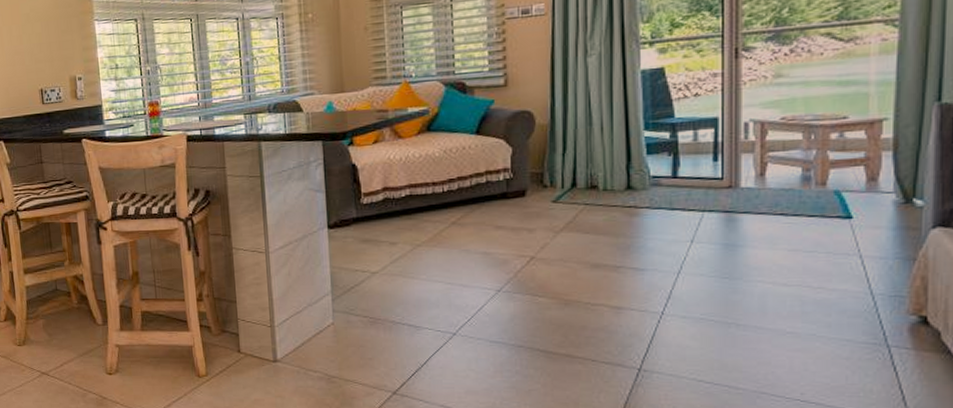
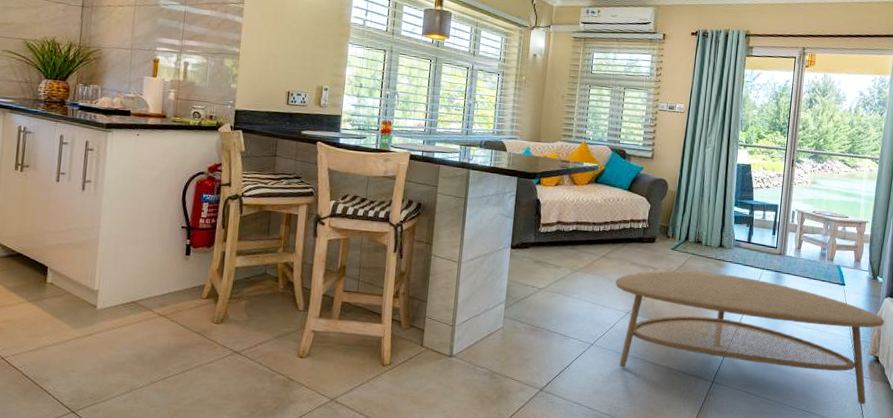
coffee table: none [475,225,933,387] -> present [615,270,884,405]

